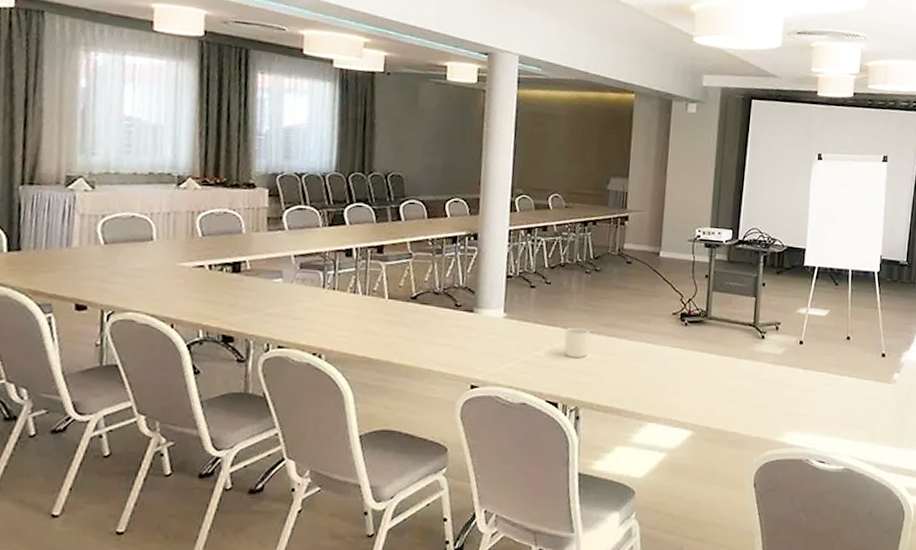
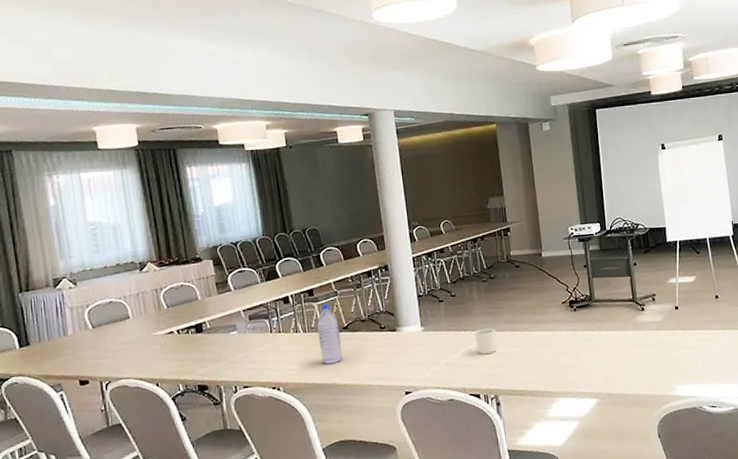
water bottle: none [378,265,407,338] -> present [317,304,343,364]

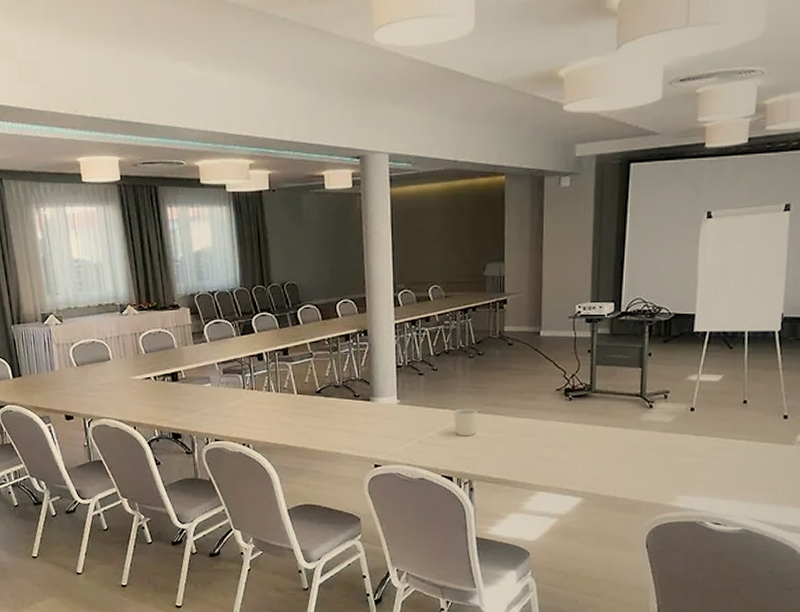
water bottle: present [317,304,343,364] -> none [290,365,314,428]

